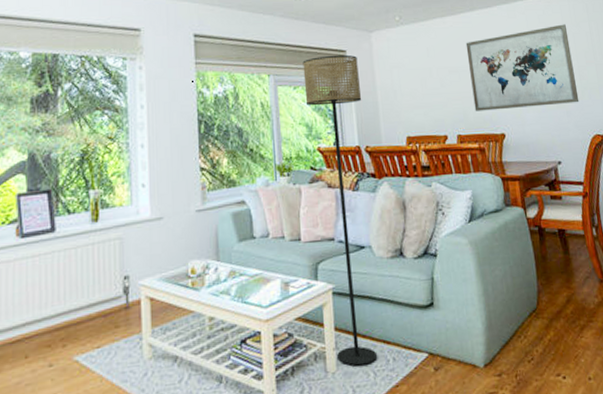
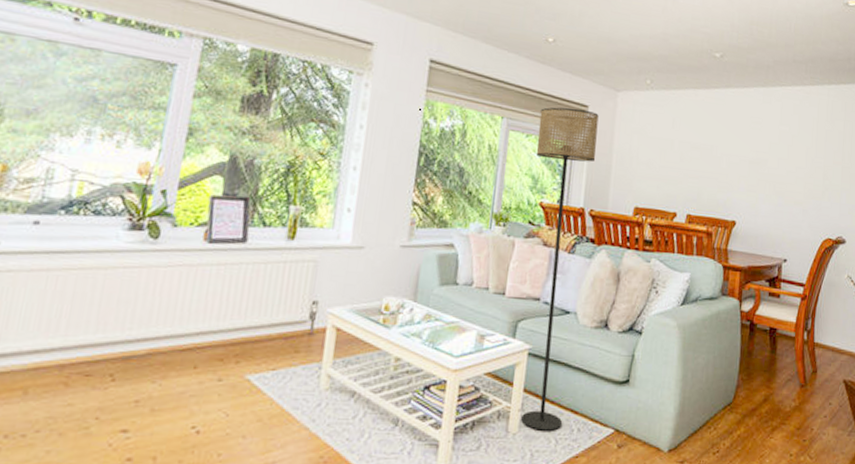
wall art: present [465,24,579,111] -> none [710,118,821,203]

